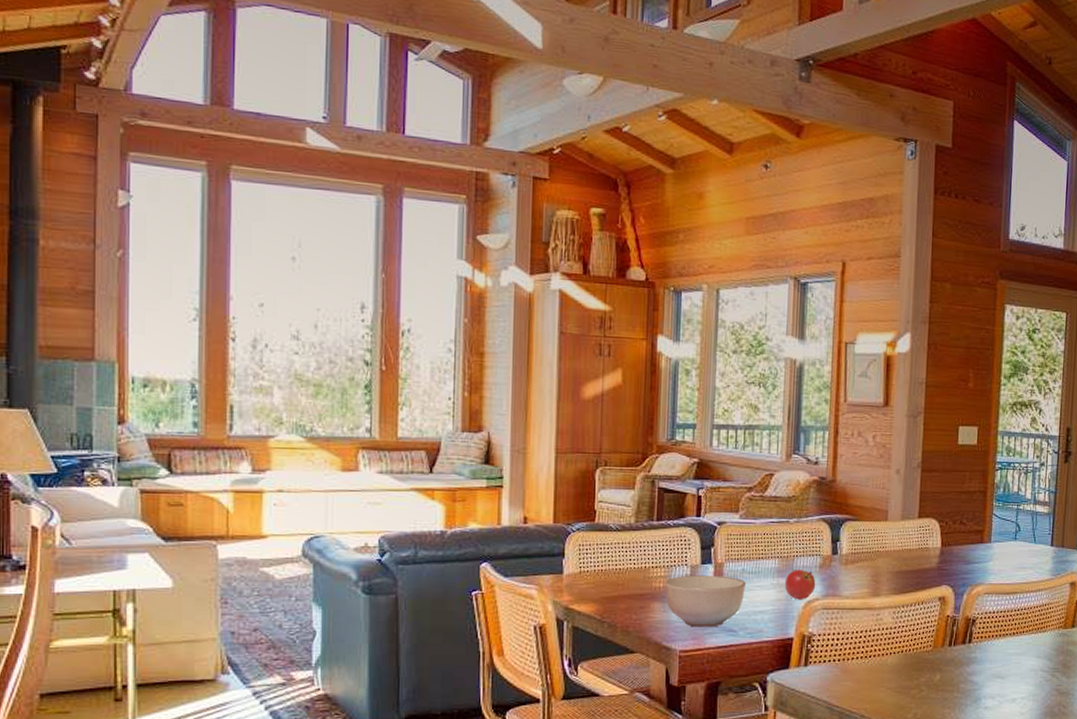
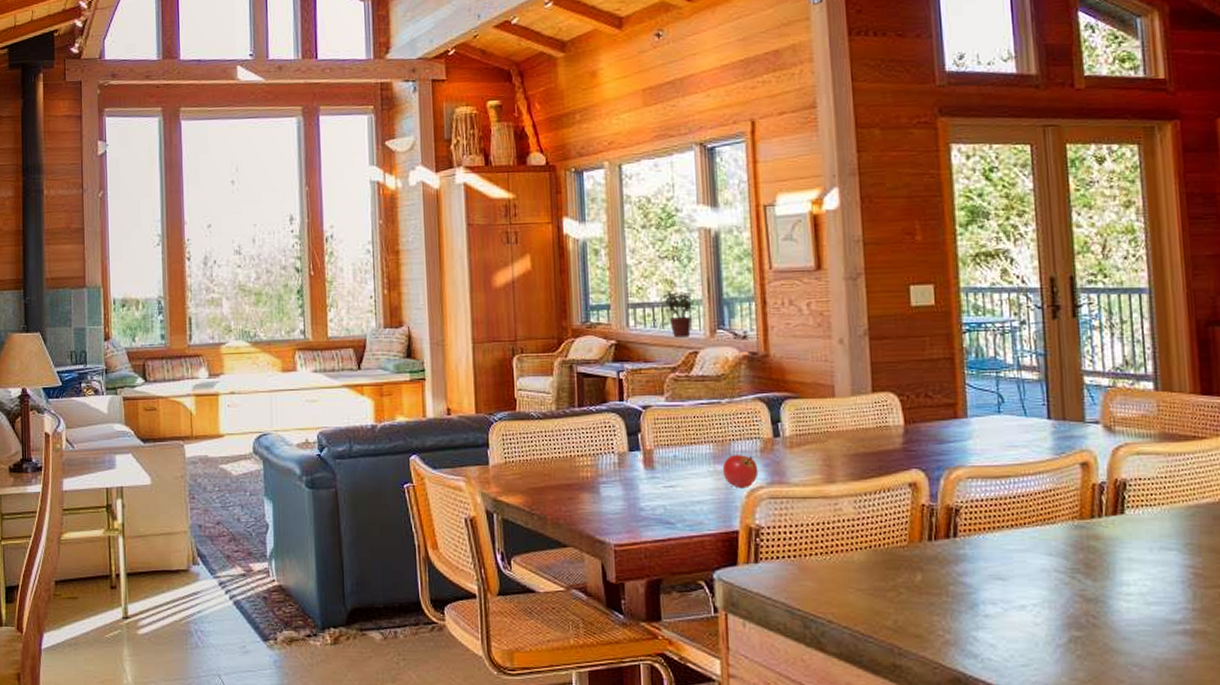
bowl: present [665,575,746,627] -> none [592,463,679,519]
potted plant: none [747,415,774,460] -> present [664,290,694,338]

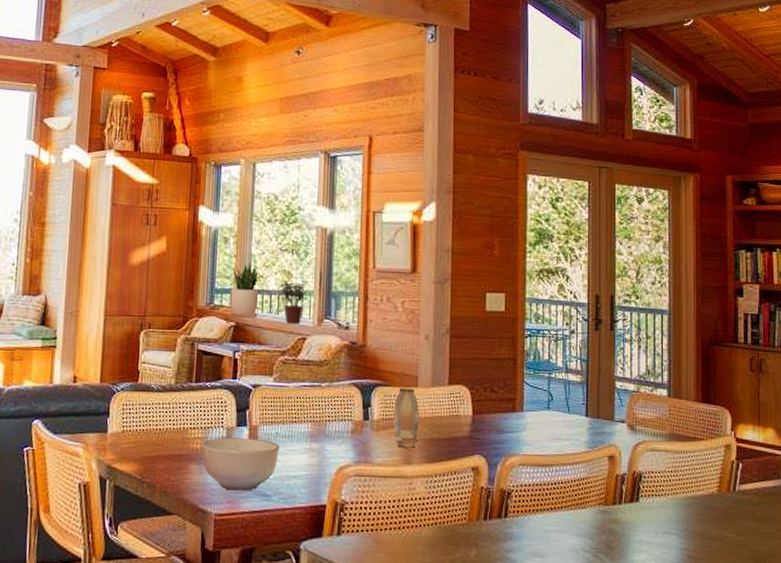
bowl: none [592,463,679,519] -> present [202,437,279,491]
planter: none [607,274,641,335] -> present [230,262,260,318]
fruit: present [722,455,759,489] -> none [317,435,348,466]
vase: none [808,398,840,465] -> present [393,387,419,448]

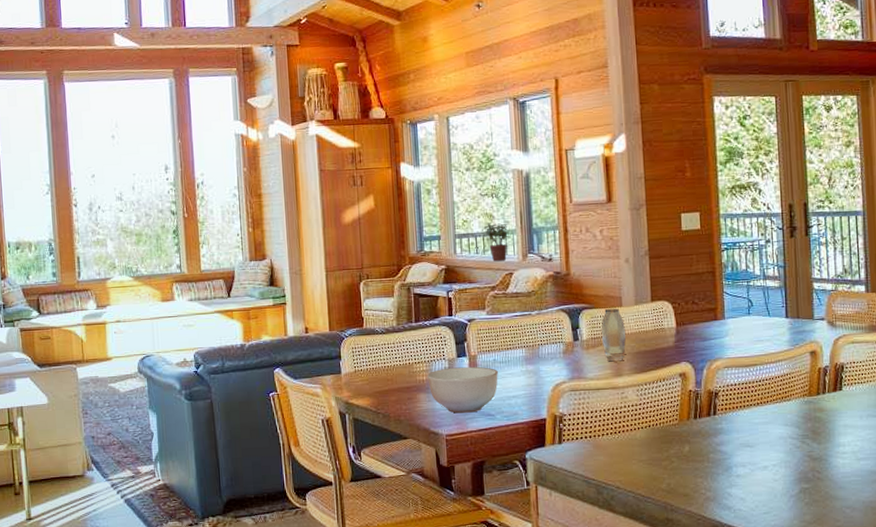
planter: present [230,262,260,318] -> none [438,209,466,261]

